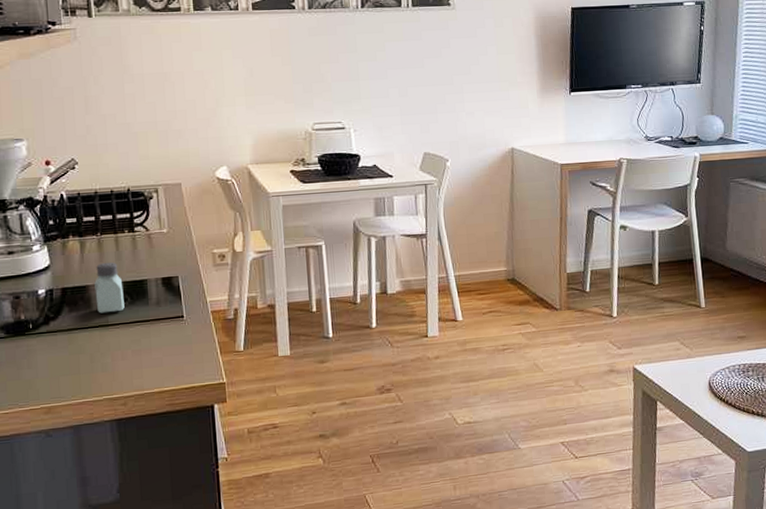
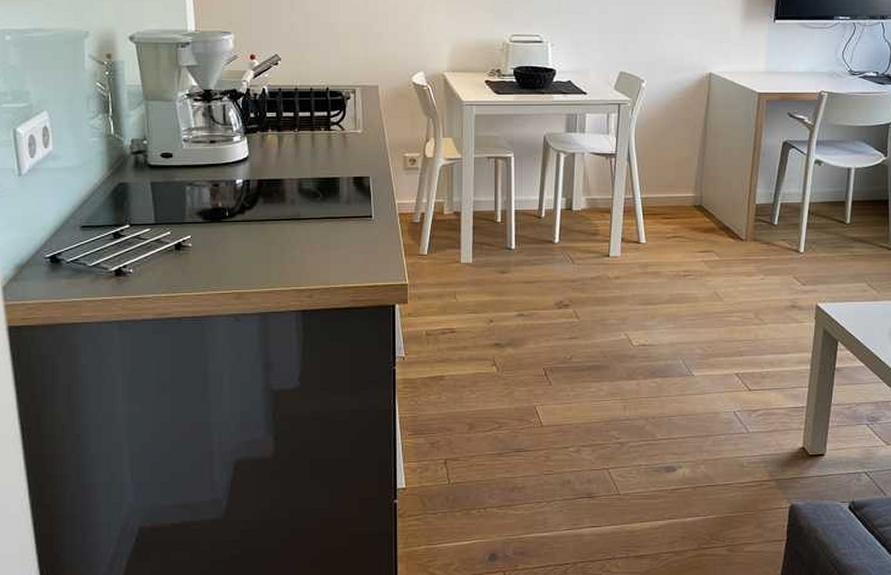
saltshaker: present [94,262,125,314] -> none [289,157,316,207]

